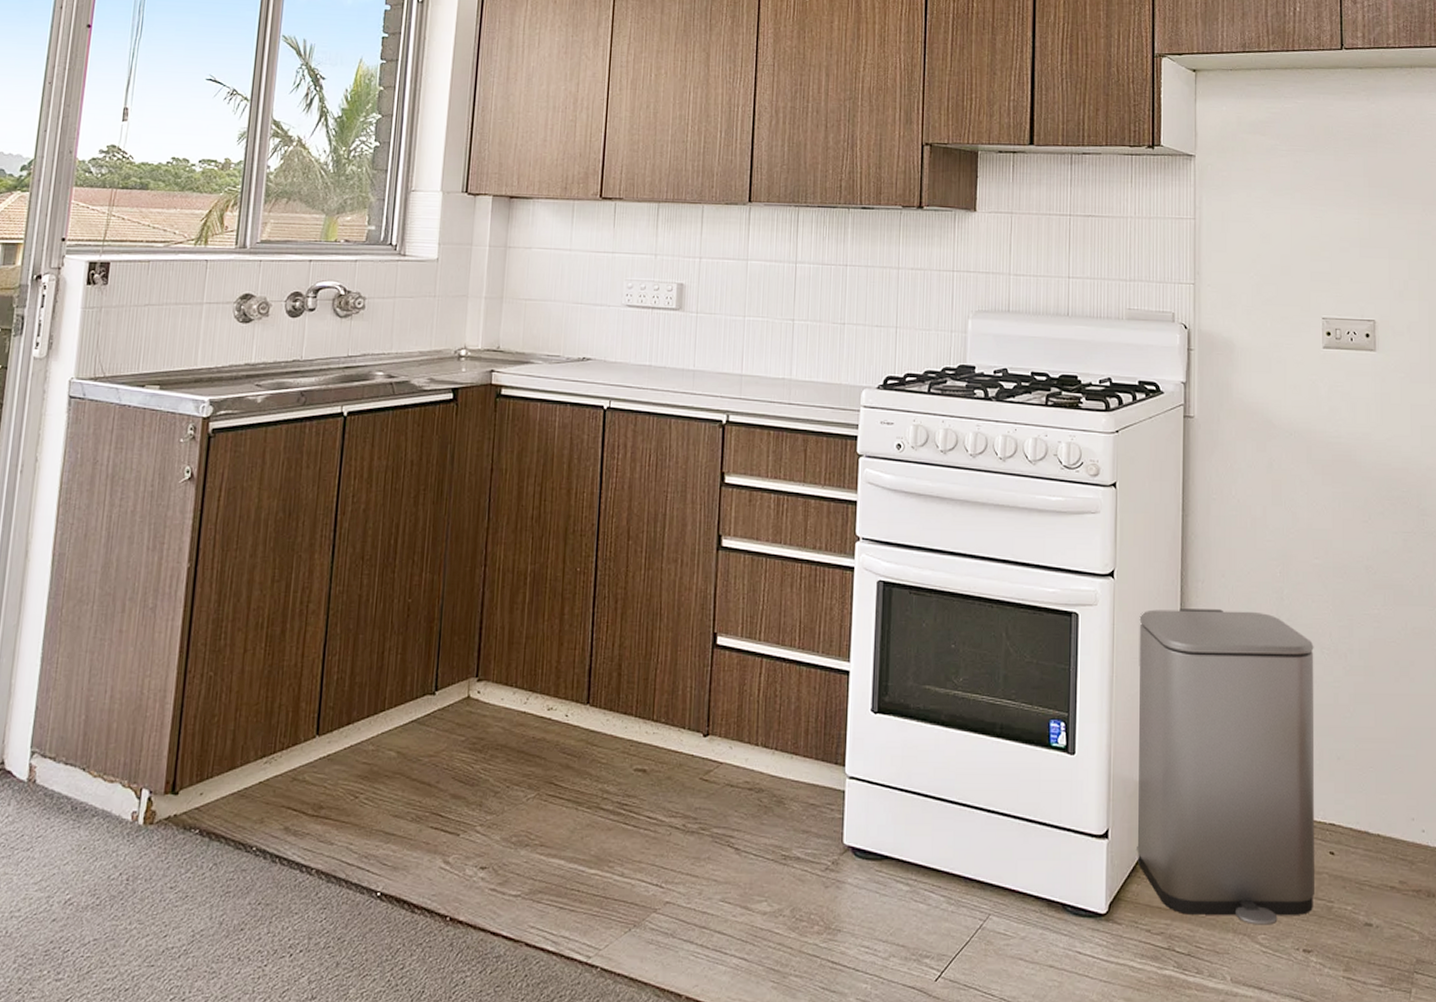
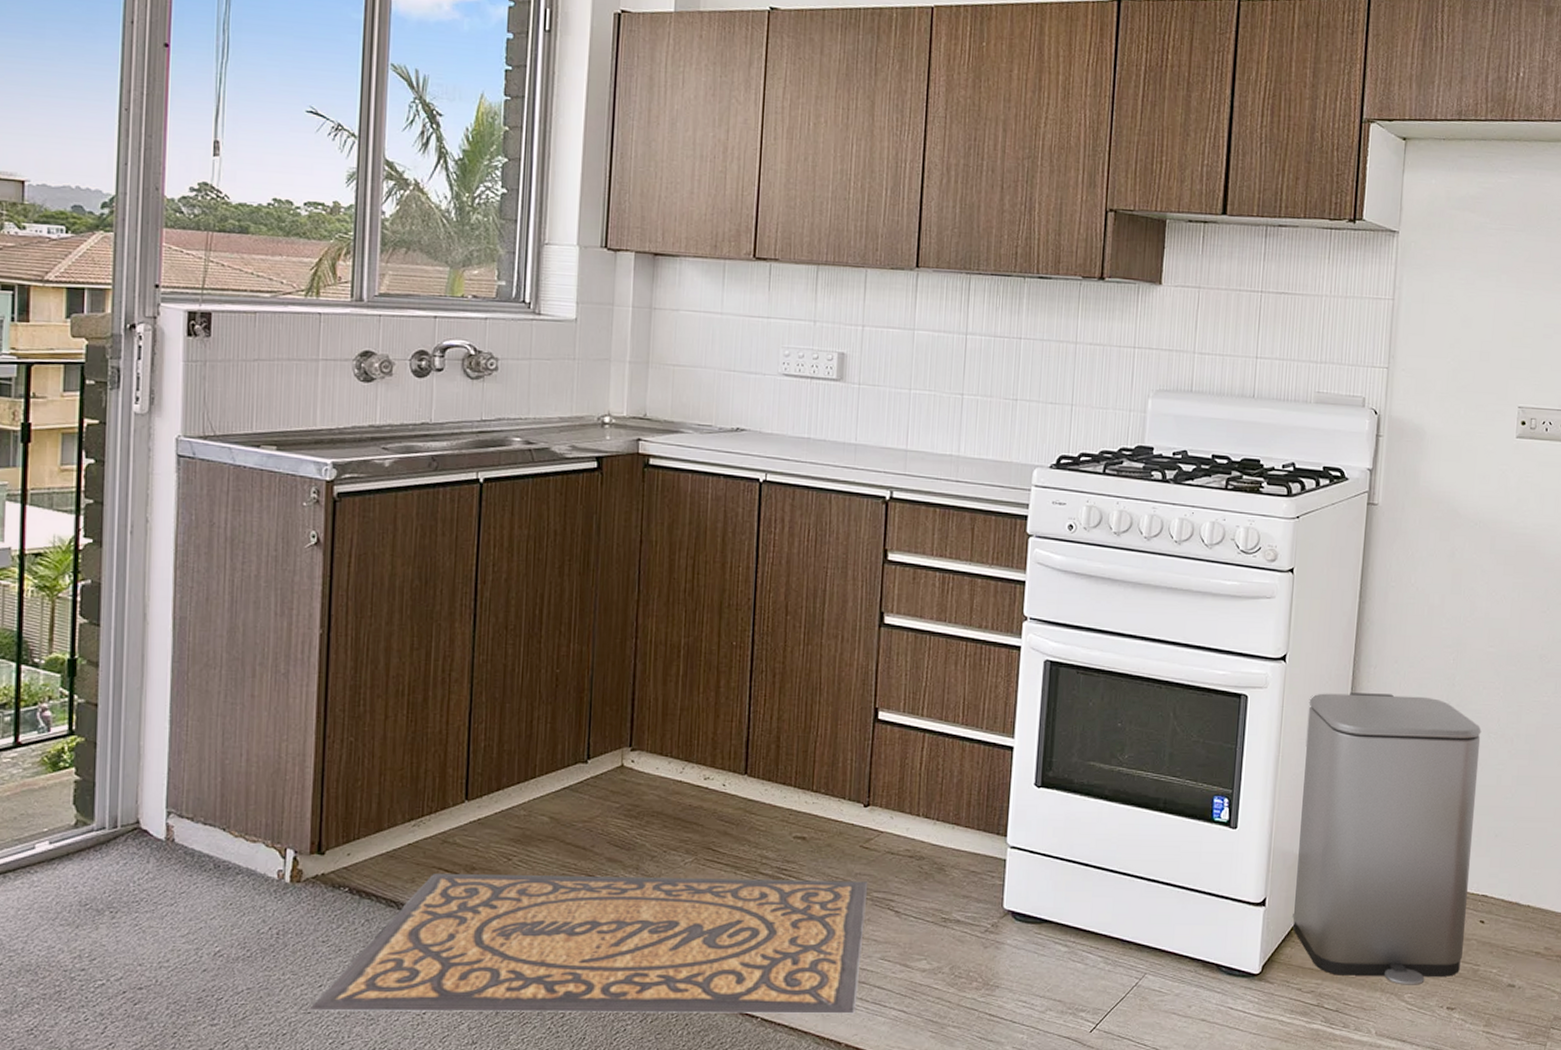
doormat: none [151,813,708,964] -> present [307,874,868,1014]

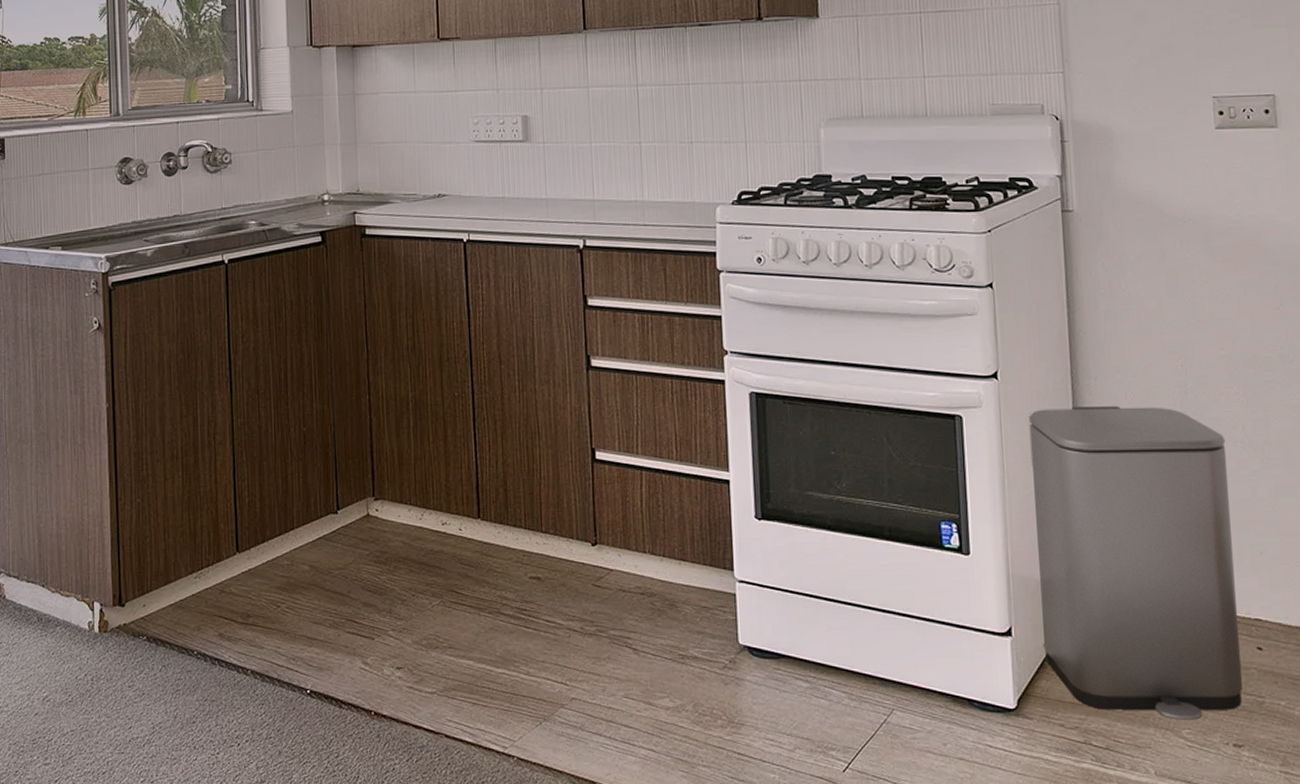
doormat: present [307,874,868,1014] -> none [121,619,607,753]

